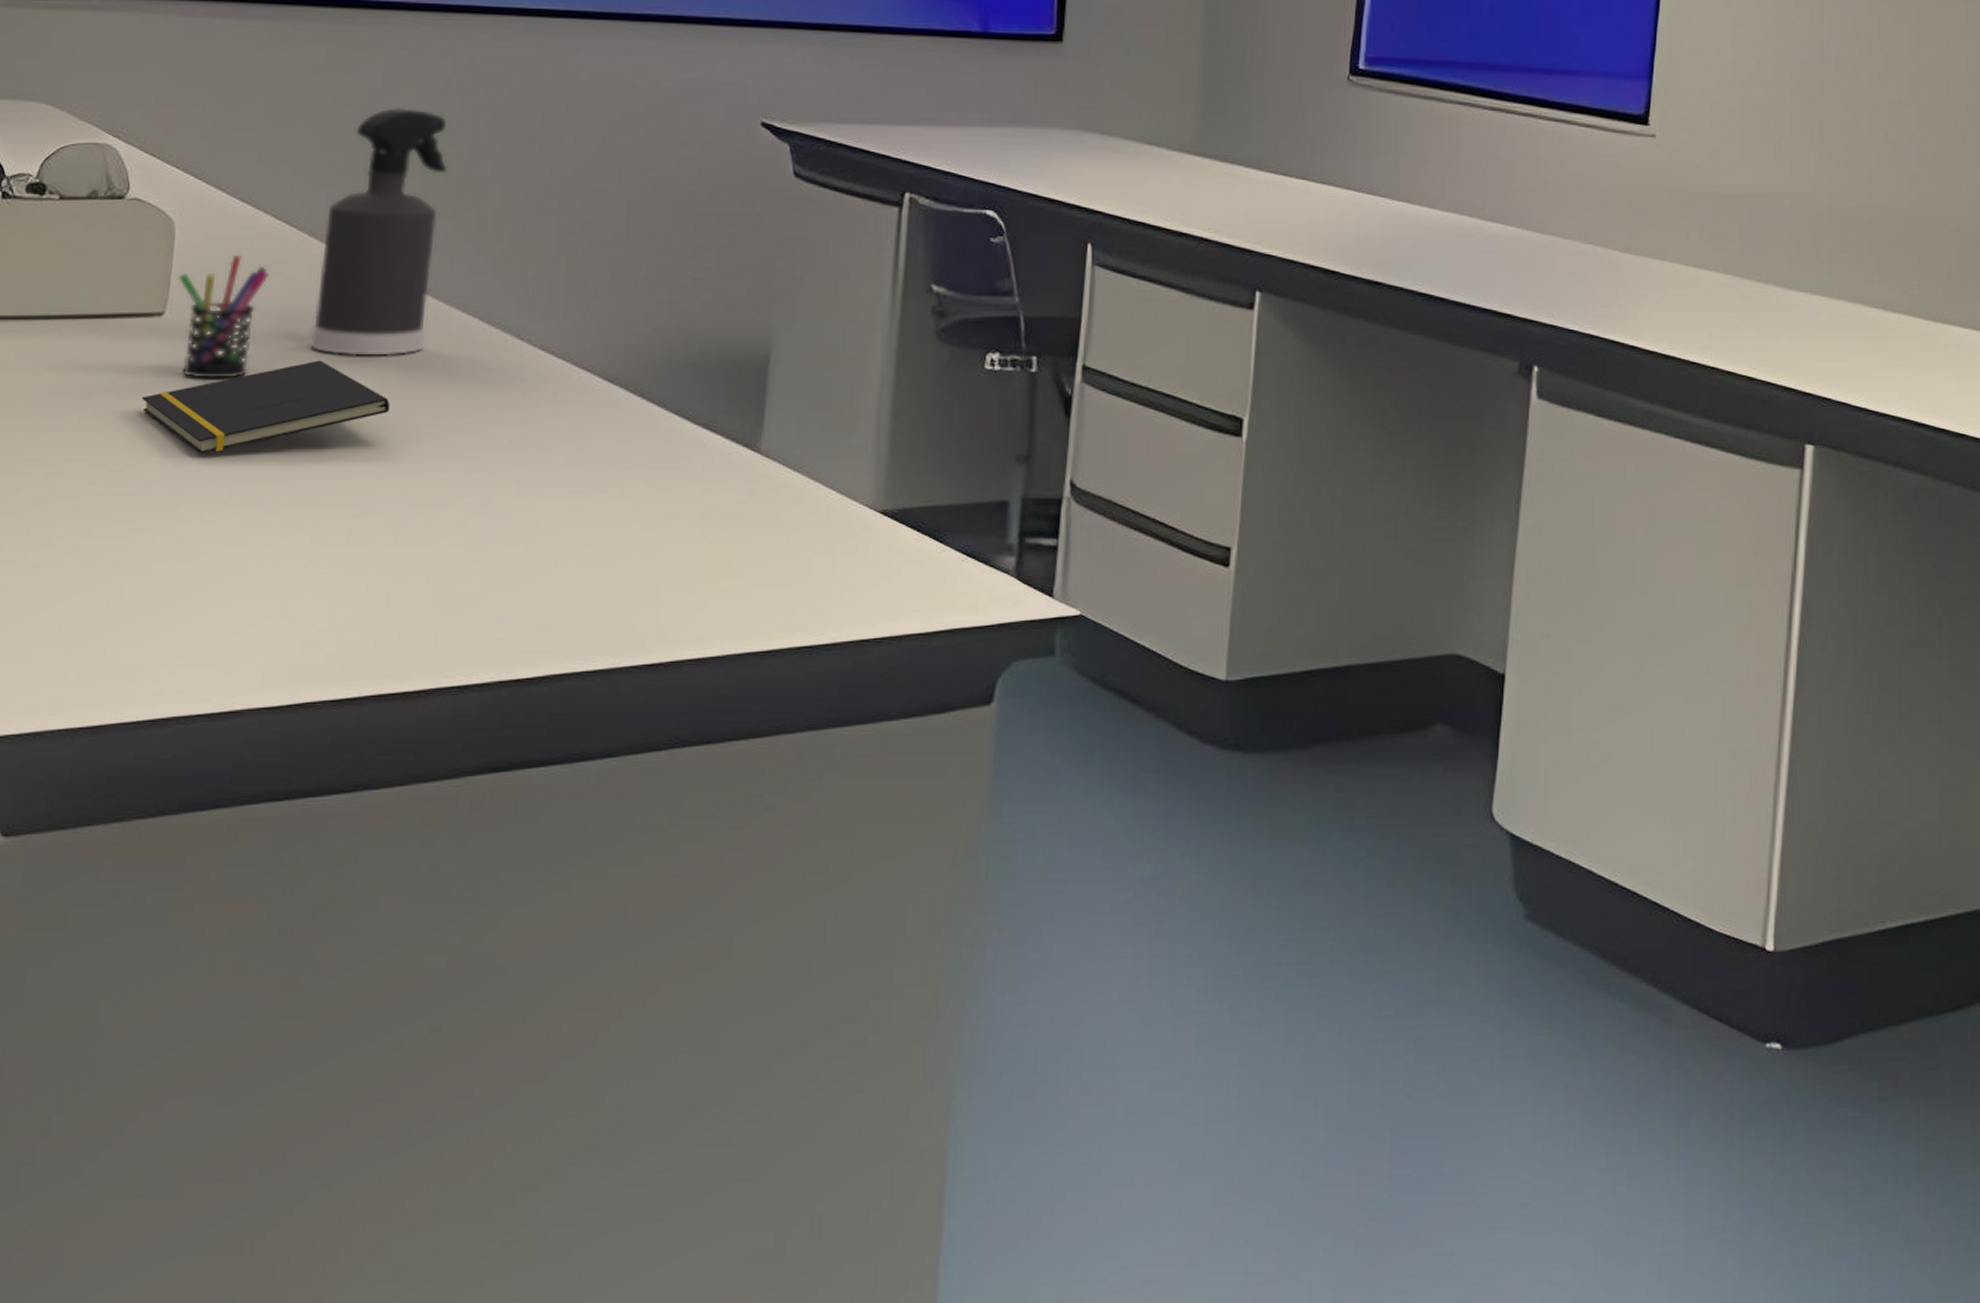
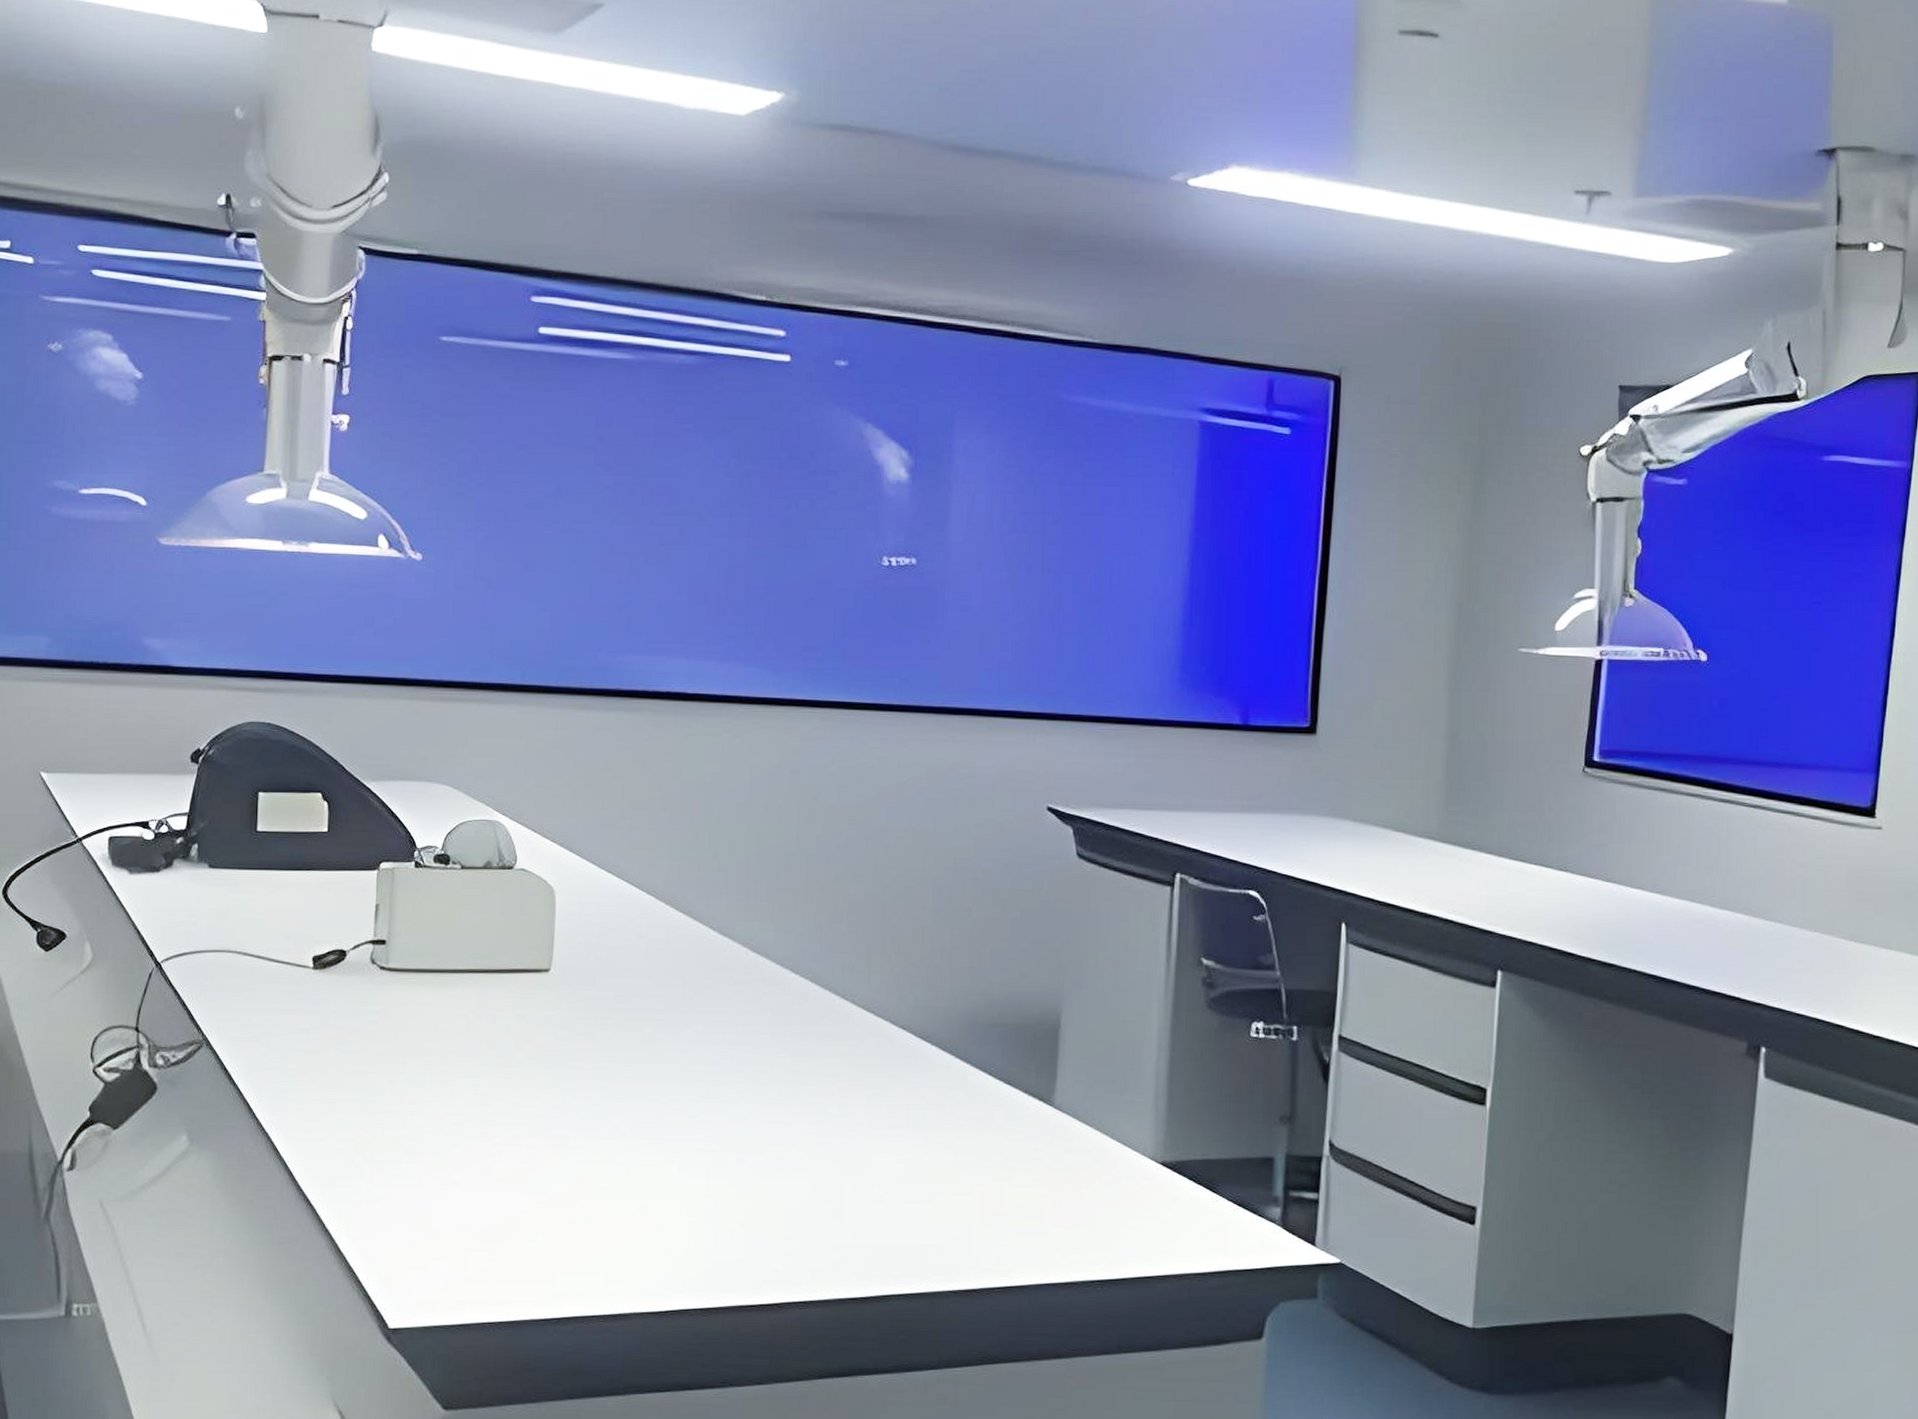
notepad: present [142,360,391,454] -> none [536,1014,739,1093]
pen holder: present [178,254,269,379] -> none [560,919,634,1028]
spray bottle: present [309,108,448,356] -> none [670,791,779,1012]

